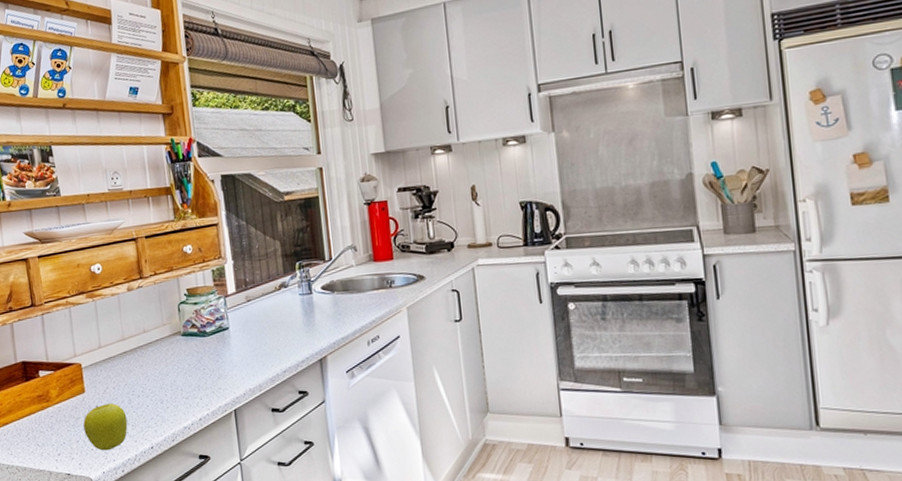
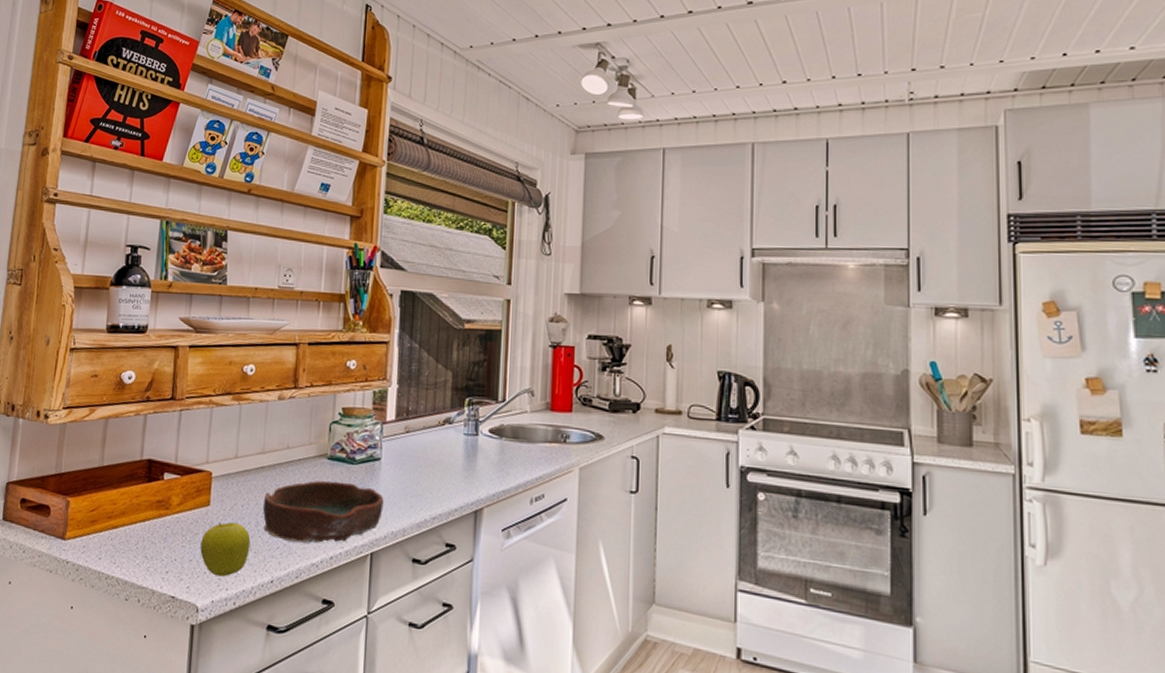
bowl: none [131,353,239,411] -> present [262,480,384,543]

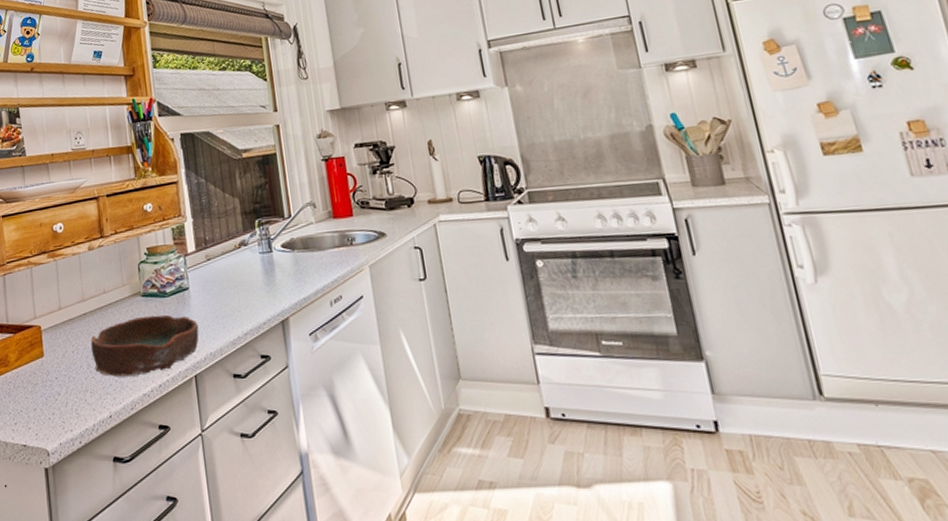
fruit: present [200,522,251,577] -> none [41,368,86,420]

